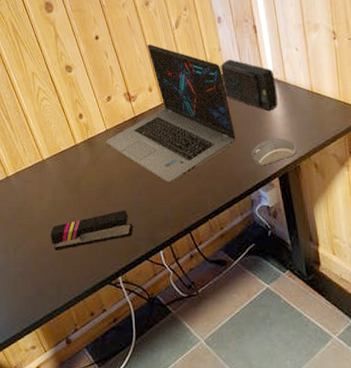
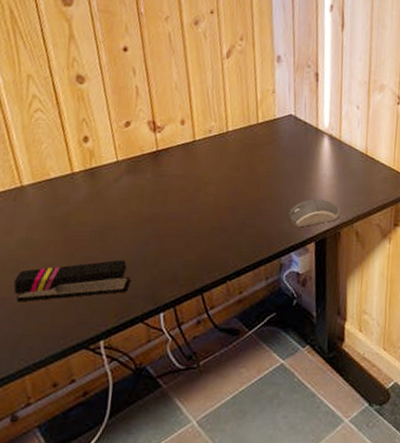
laptop: present [106,44,236,183] -> none [113,69,275,234]
speaker: present [220,59,278,111] -> none [270,104,330,168]

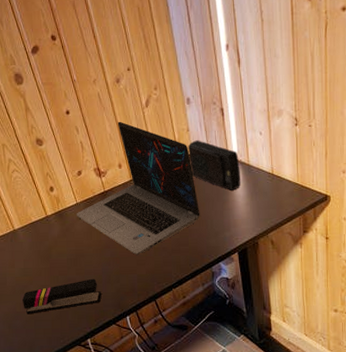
laptop: none [113,69,275,234] -> present [76,121,200,254]
speaker: none [270,104,330,168] -> present [187,140,240,190]
computer mouse: present [289,198,340,228] -> none [214,216,256,242]

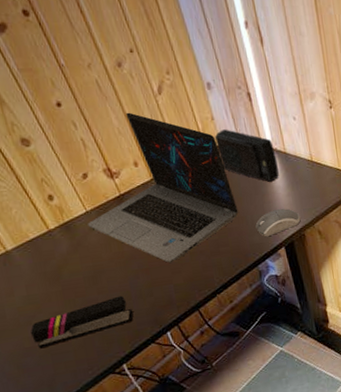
computer mouse: none [214,216,256,242] -> present [255,208,301,237]

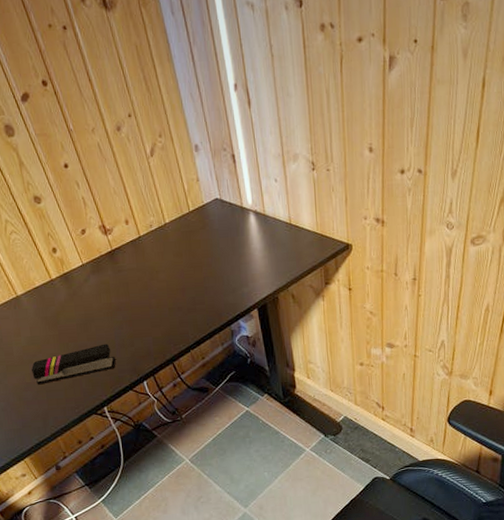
laptop: present [87,112,239,263] -> none [83,173,216,316]
speaker: present [214,129,279,182] -> none [198,190,257,243]
computer mouse: present [255,208,301,237] -> none [231,270,275,298]

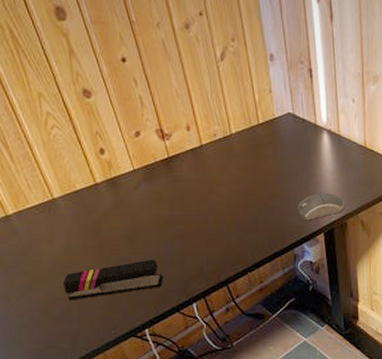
computer mouse: none [231,270,275,298] -> present [297,192,345,220]

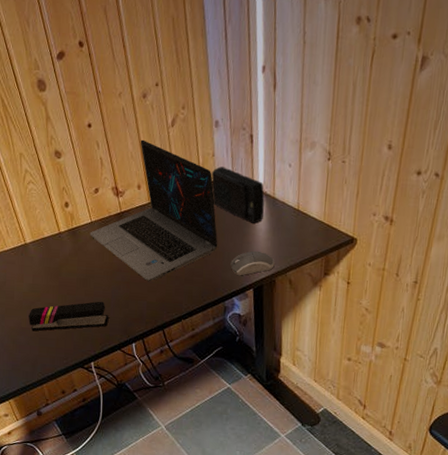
laptop: none [133,75,282,232] -> present [90,139,218,281]
speaker: none [269,103,329,163] -> present [211,166,265,223]

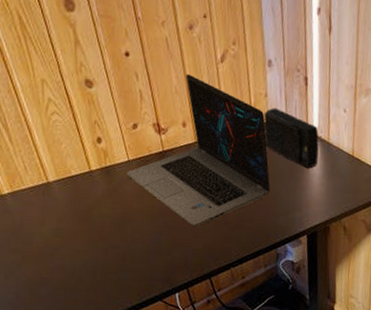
stapler: present [28,301,109,331] -> none [51,247,149,282]
computer mouse: present [230,250,275,276] -> none [283,196,329,222]

